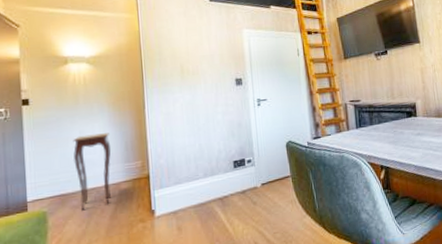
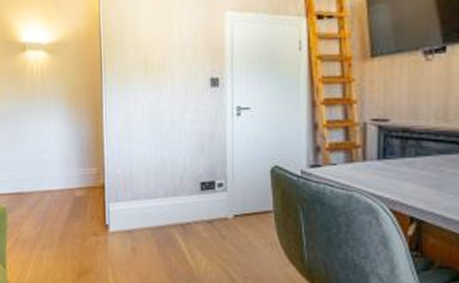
side table: present [73,133,112,211] -> none [30,132,67,213]

